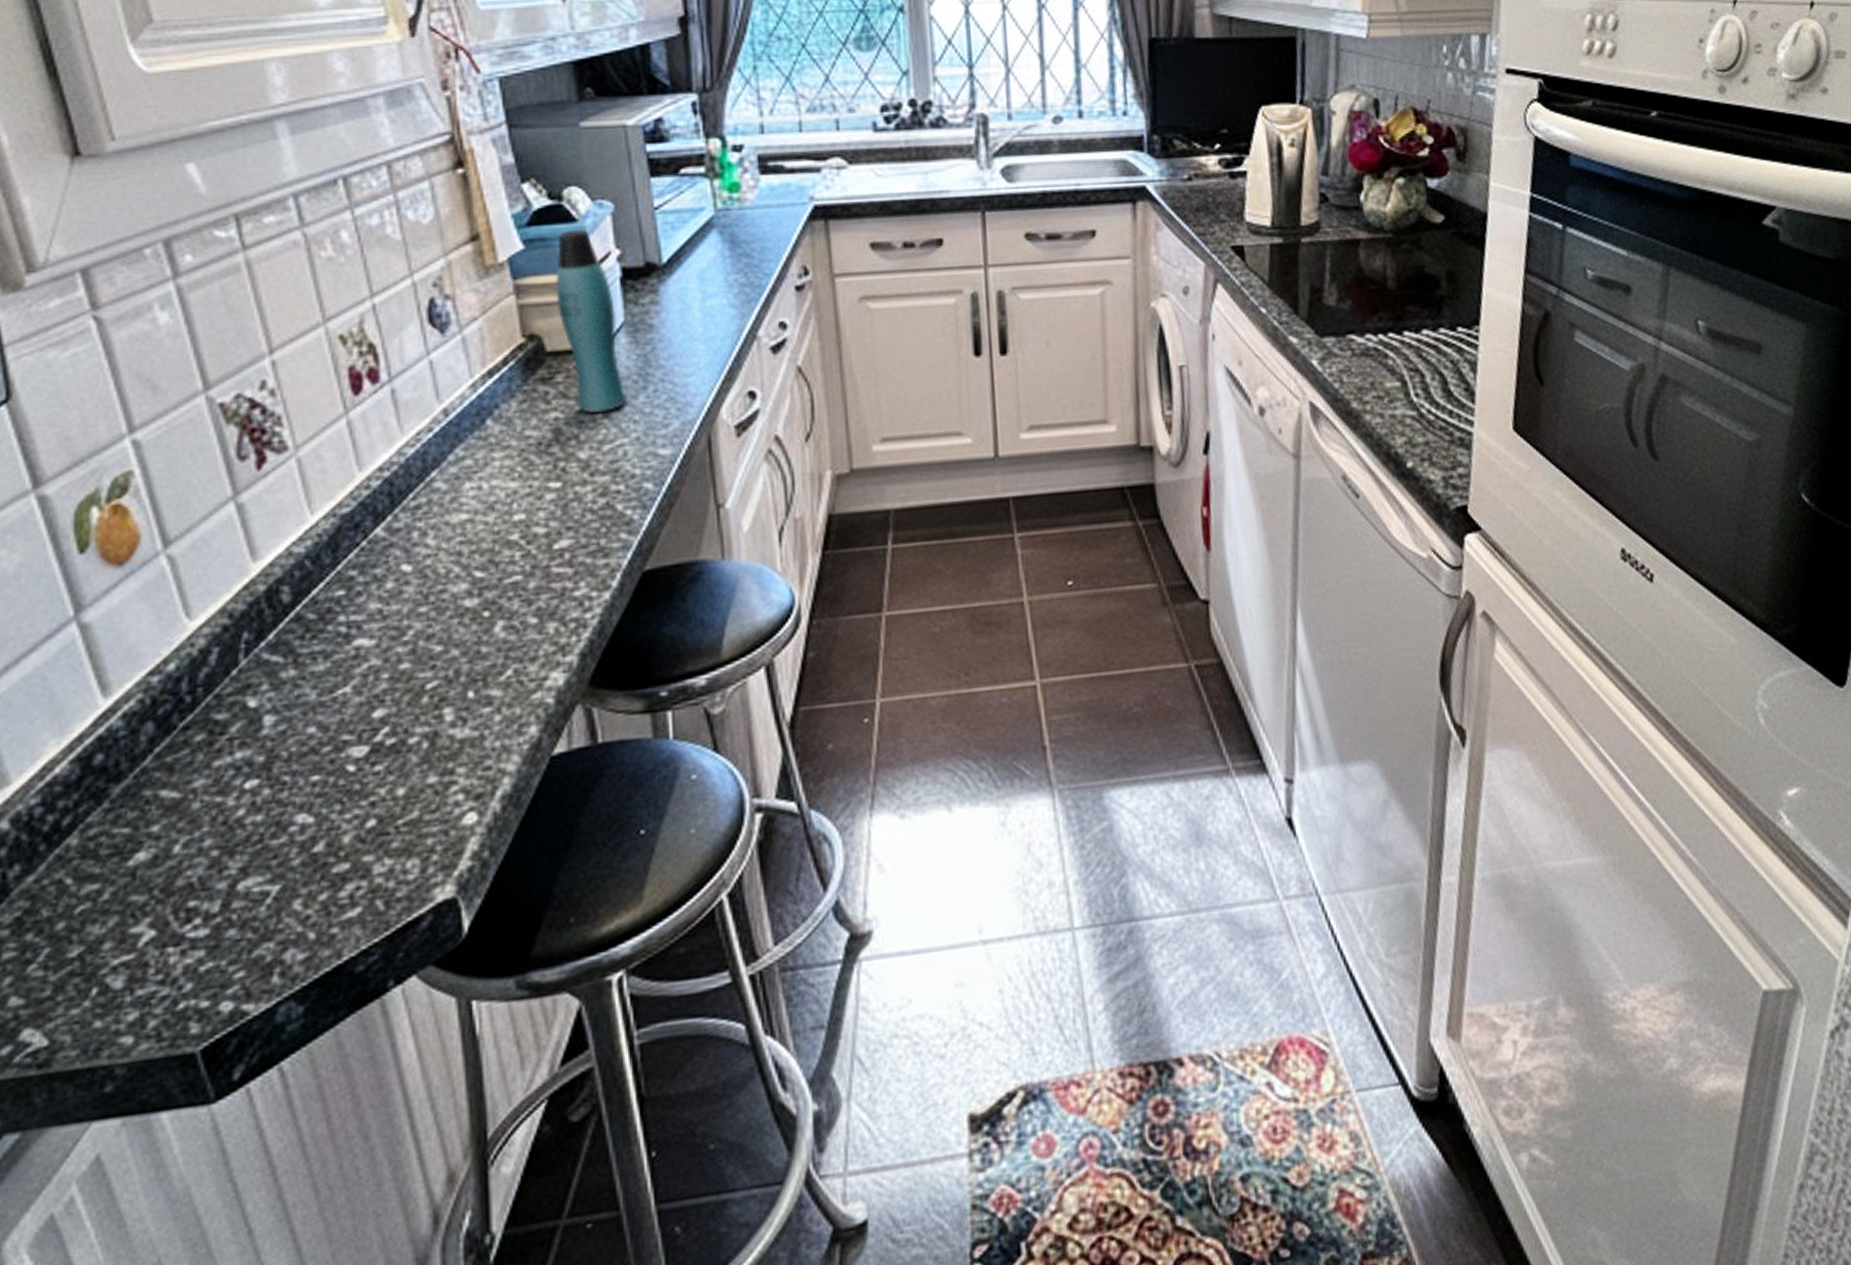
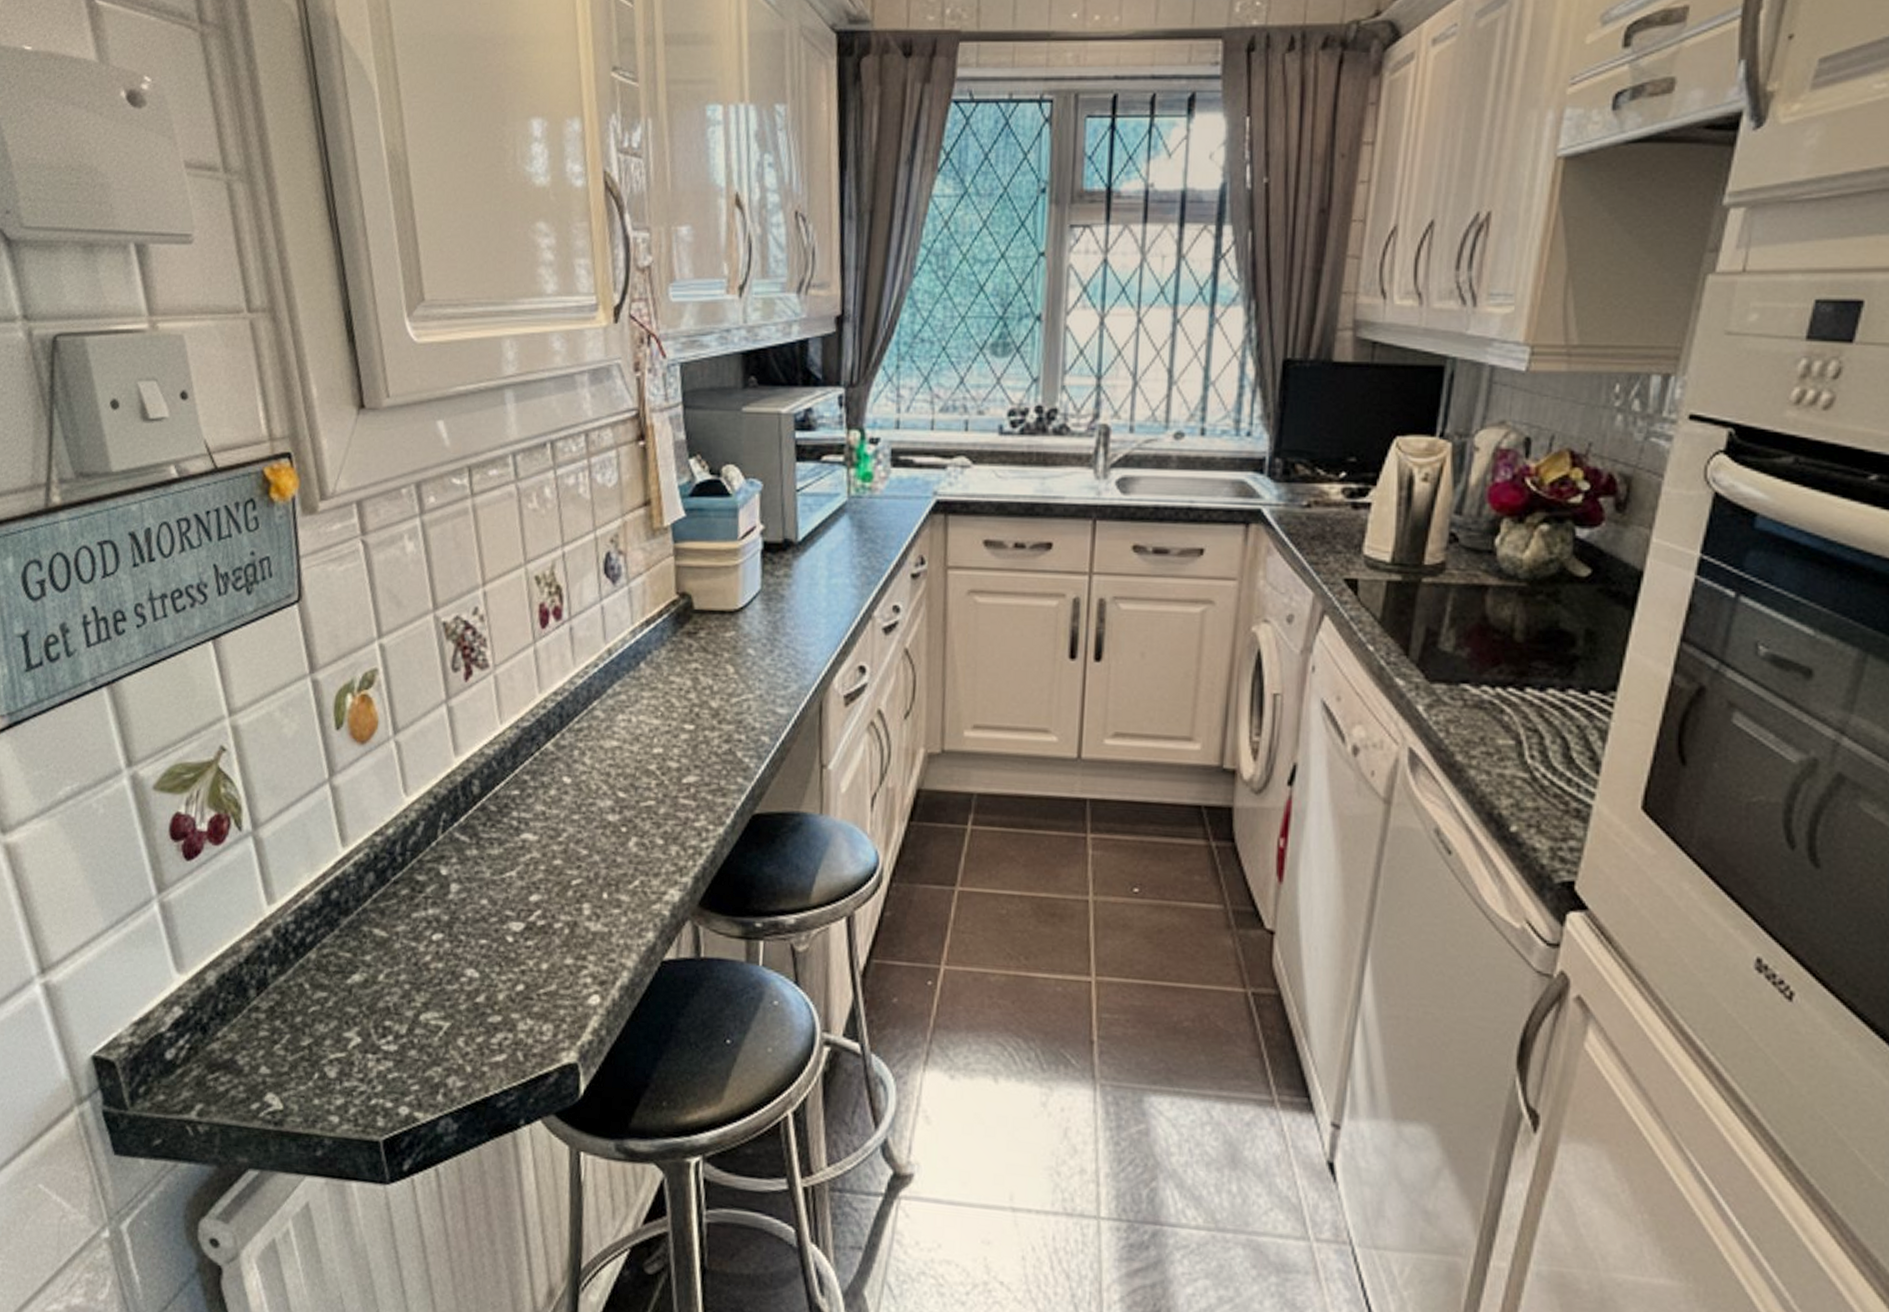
bottle: present [555,229,628,414] -> none [706,503,756,669]

